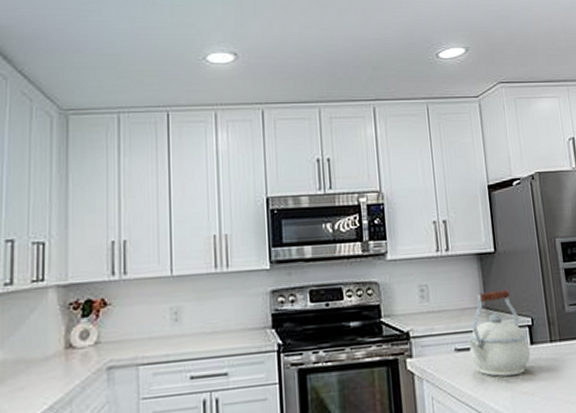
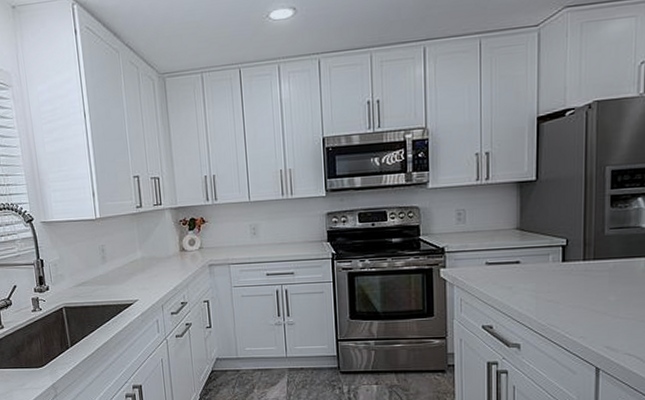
kettle: present [468,289,530,377] -> none [499,214,560,287]

